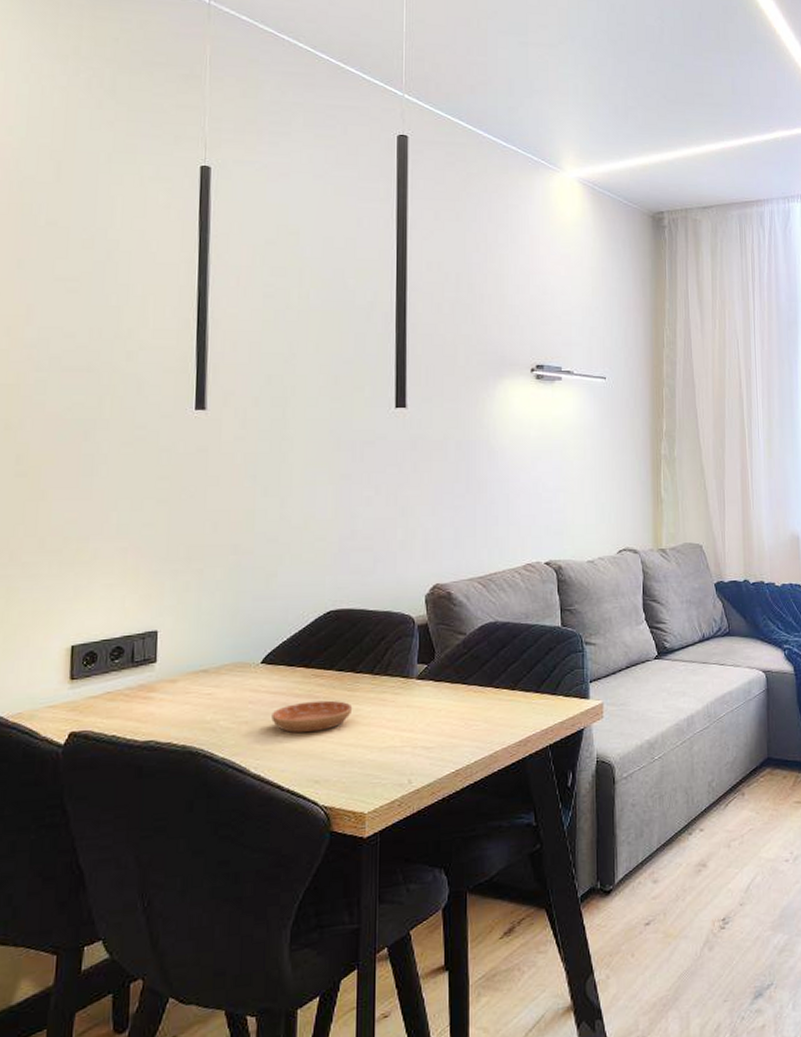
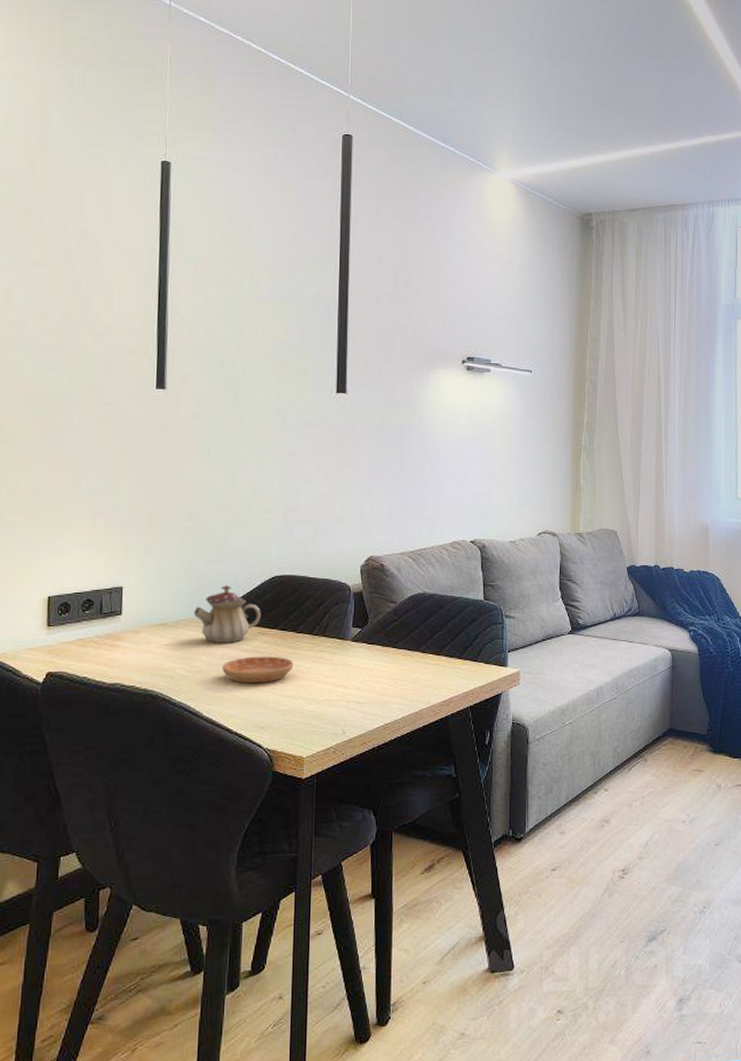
teapot: none [239,623,315,689] -> present [194,585,261,643]

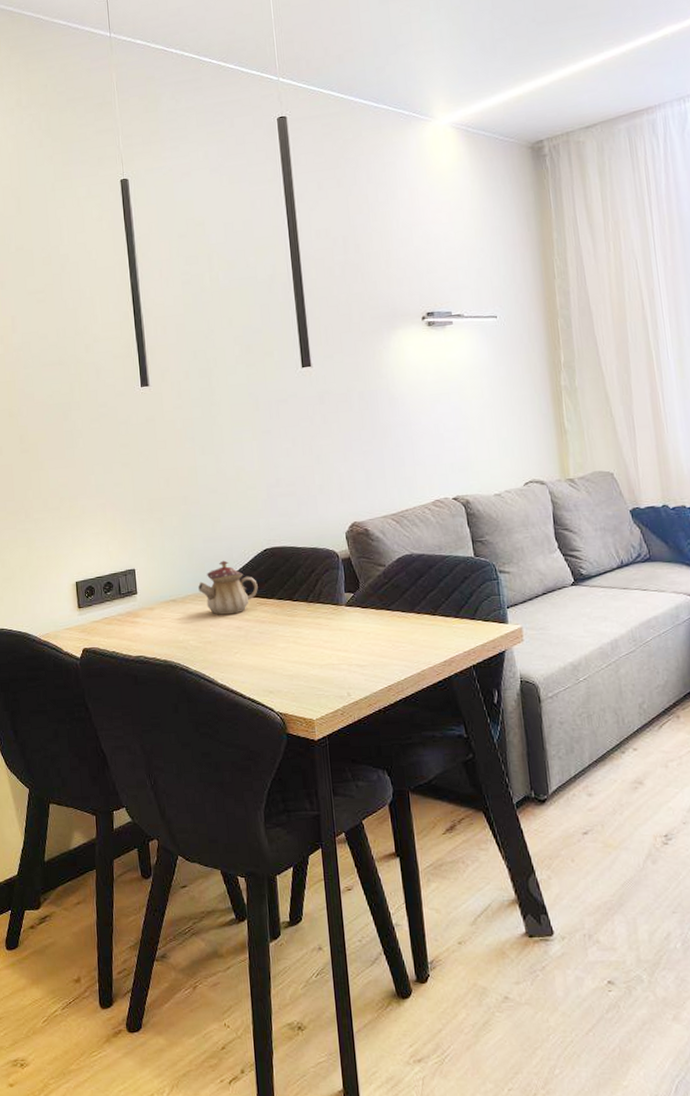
saucer: present [222,656,294,684] -> none [229,624,294,652]

